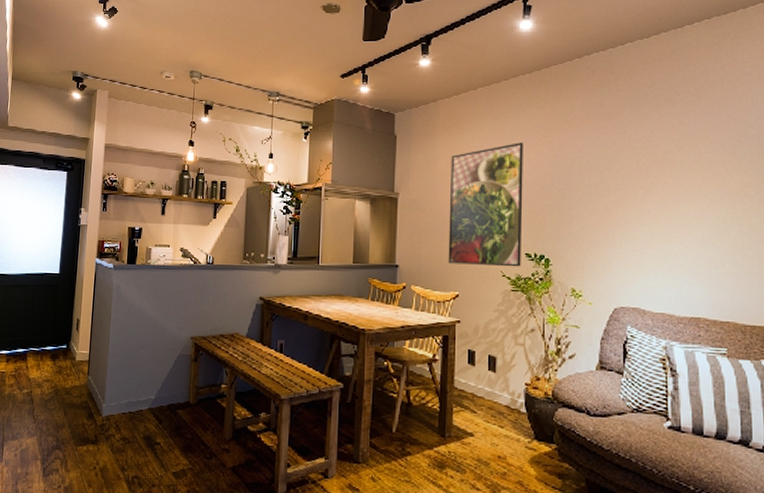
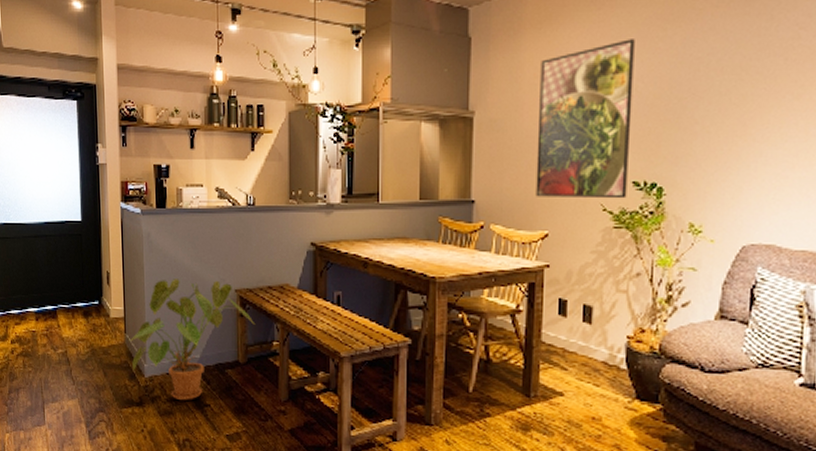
house plant: none [91,326,206,439] -> present [129,279,254,400]

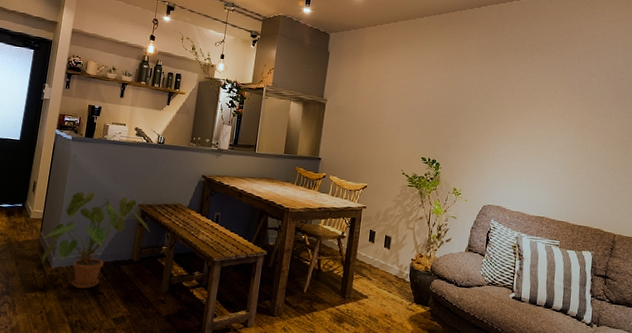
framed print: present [535,39,635,199] -> none [361,69,429,168]

